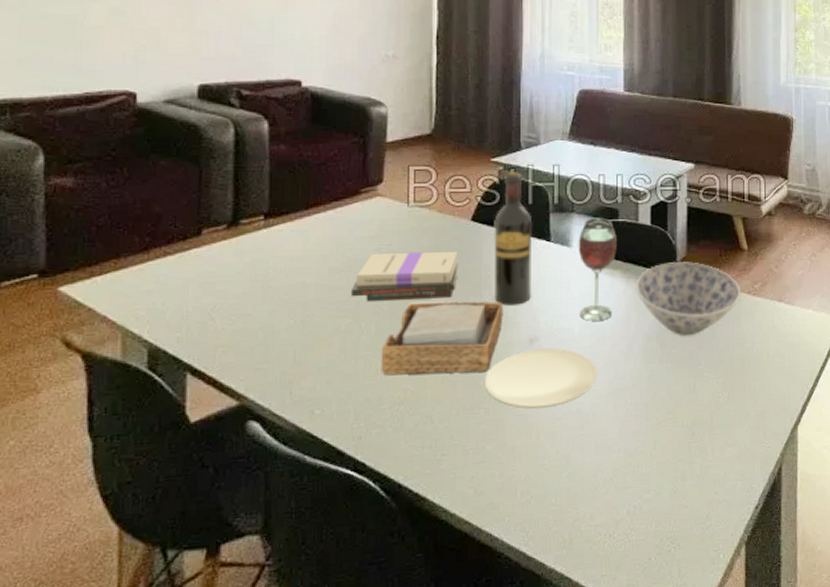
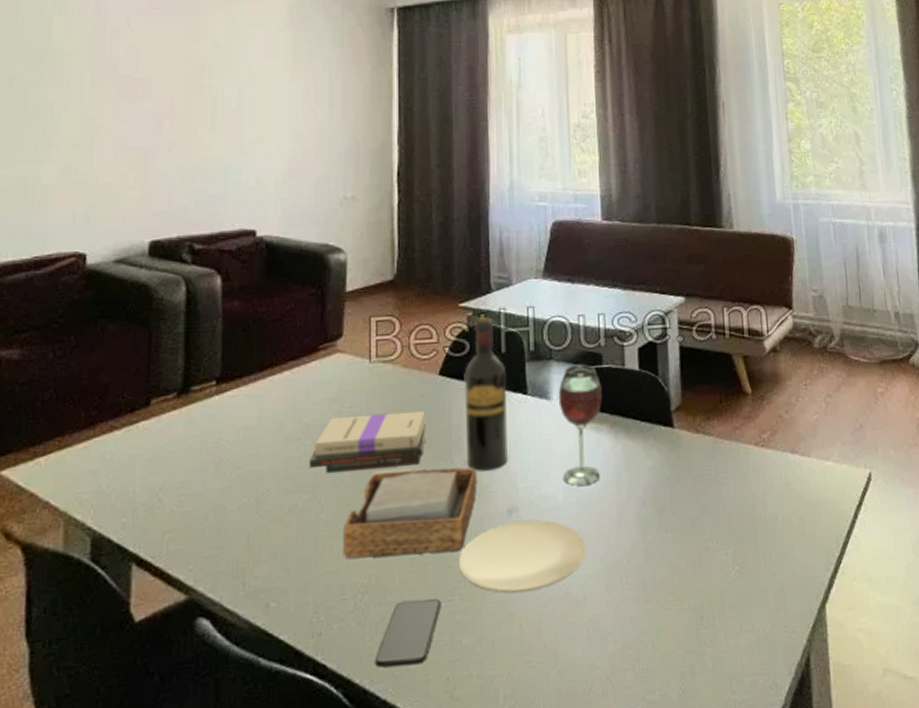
smartphone: none [409,411,469,466] -> present [375,599,442,668]
bowl: present [635,261,740,336] -> none [625,410,747,500]

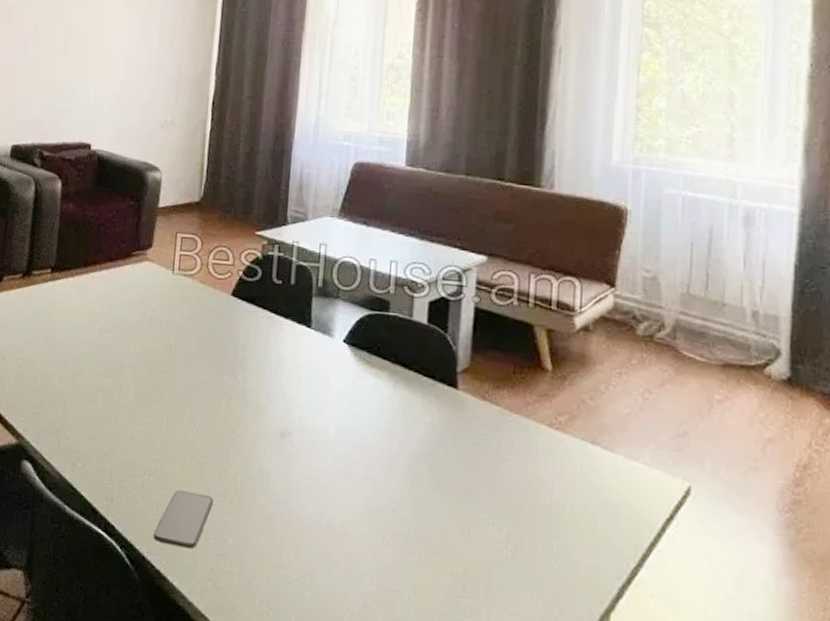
books: present [308,410,426,473] -> none [115,317,216,374]
napkin holder: present [342,467,478,559] -> none [135,373,257,460]
plate: present [459,519,586,594] -> none [232,444,353,514]
wine bottle: present [464,317,508,471] -> none [248,247,293,393]
wineglass: present [558,364,603,486] -> none [338,307,387,427]

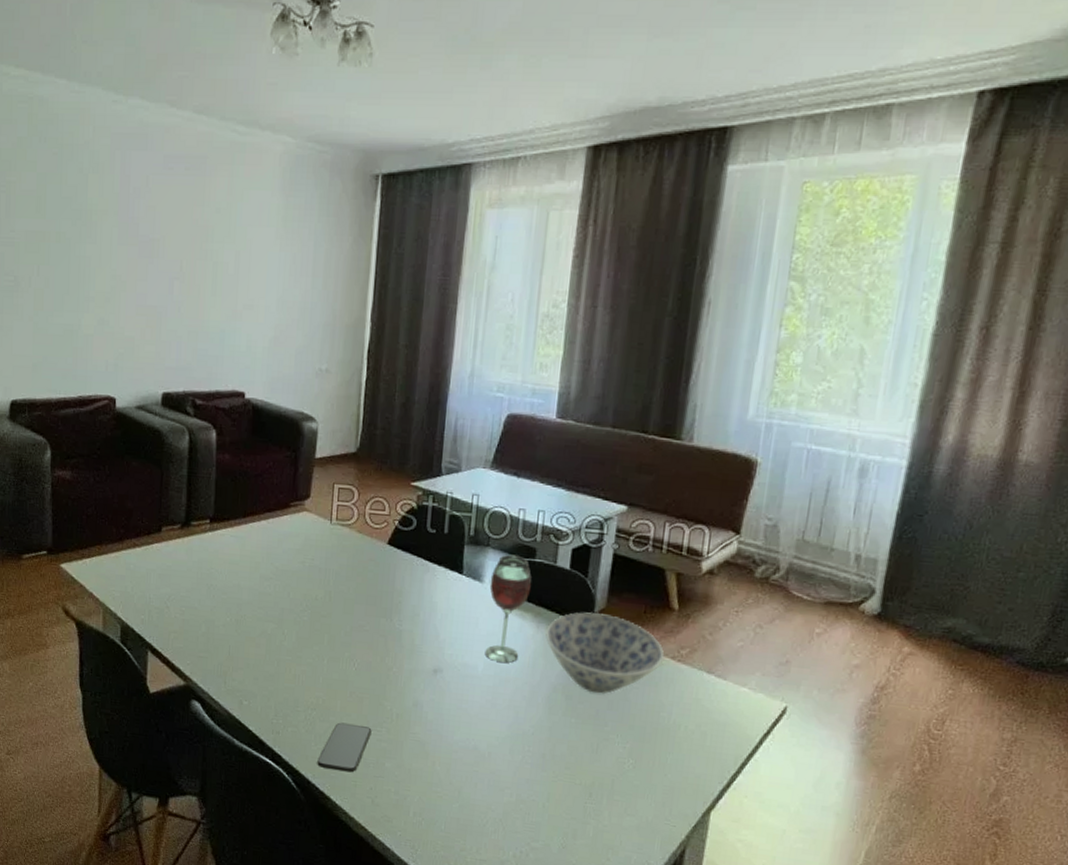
wineglass: none [338,307,387,427] -> present [486,554,532,663]
bowl: none [404,371,539,466] -> present [545,612,664,694]

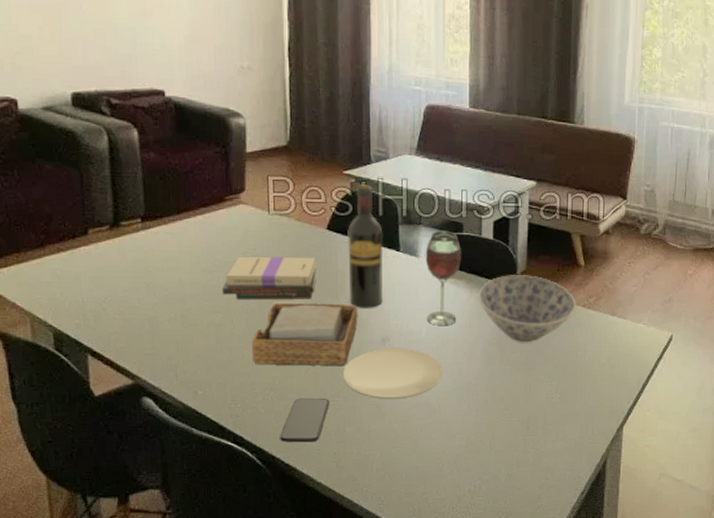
books: none [277,565,373,618] -> present [221,256,316,299]
napkin holder: none [298,618,412,694] -> present [251,303,358,367]
plate: none [388,679,497,739] -> present [343,348,443,400]
wine bottle: none [404,498,446,634] -> present [347,184,383,308]

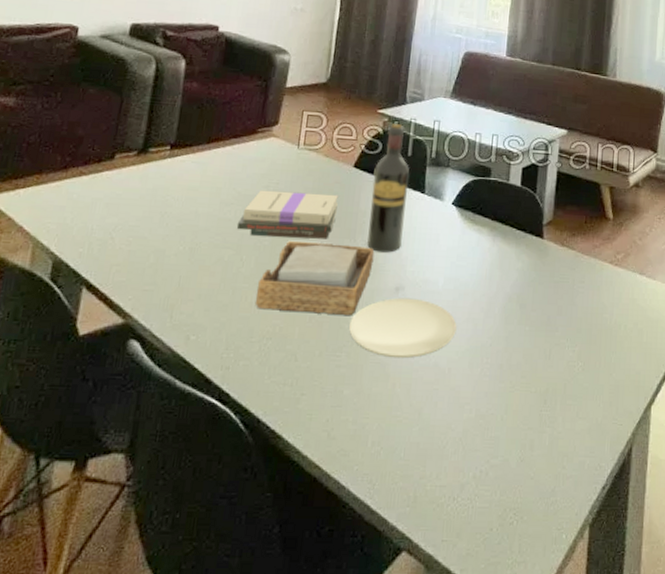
smartphone: present [280,398,330,443] -> none [269,350,331,405]
wineglass: present [425,230,462,325] -> none [446,174,488,276]
bowl: present [478,274,576,343] -> none [501,224,603,301]

